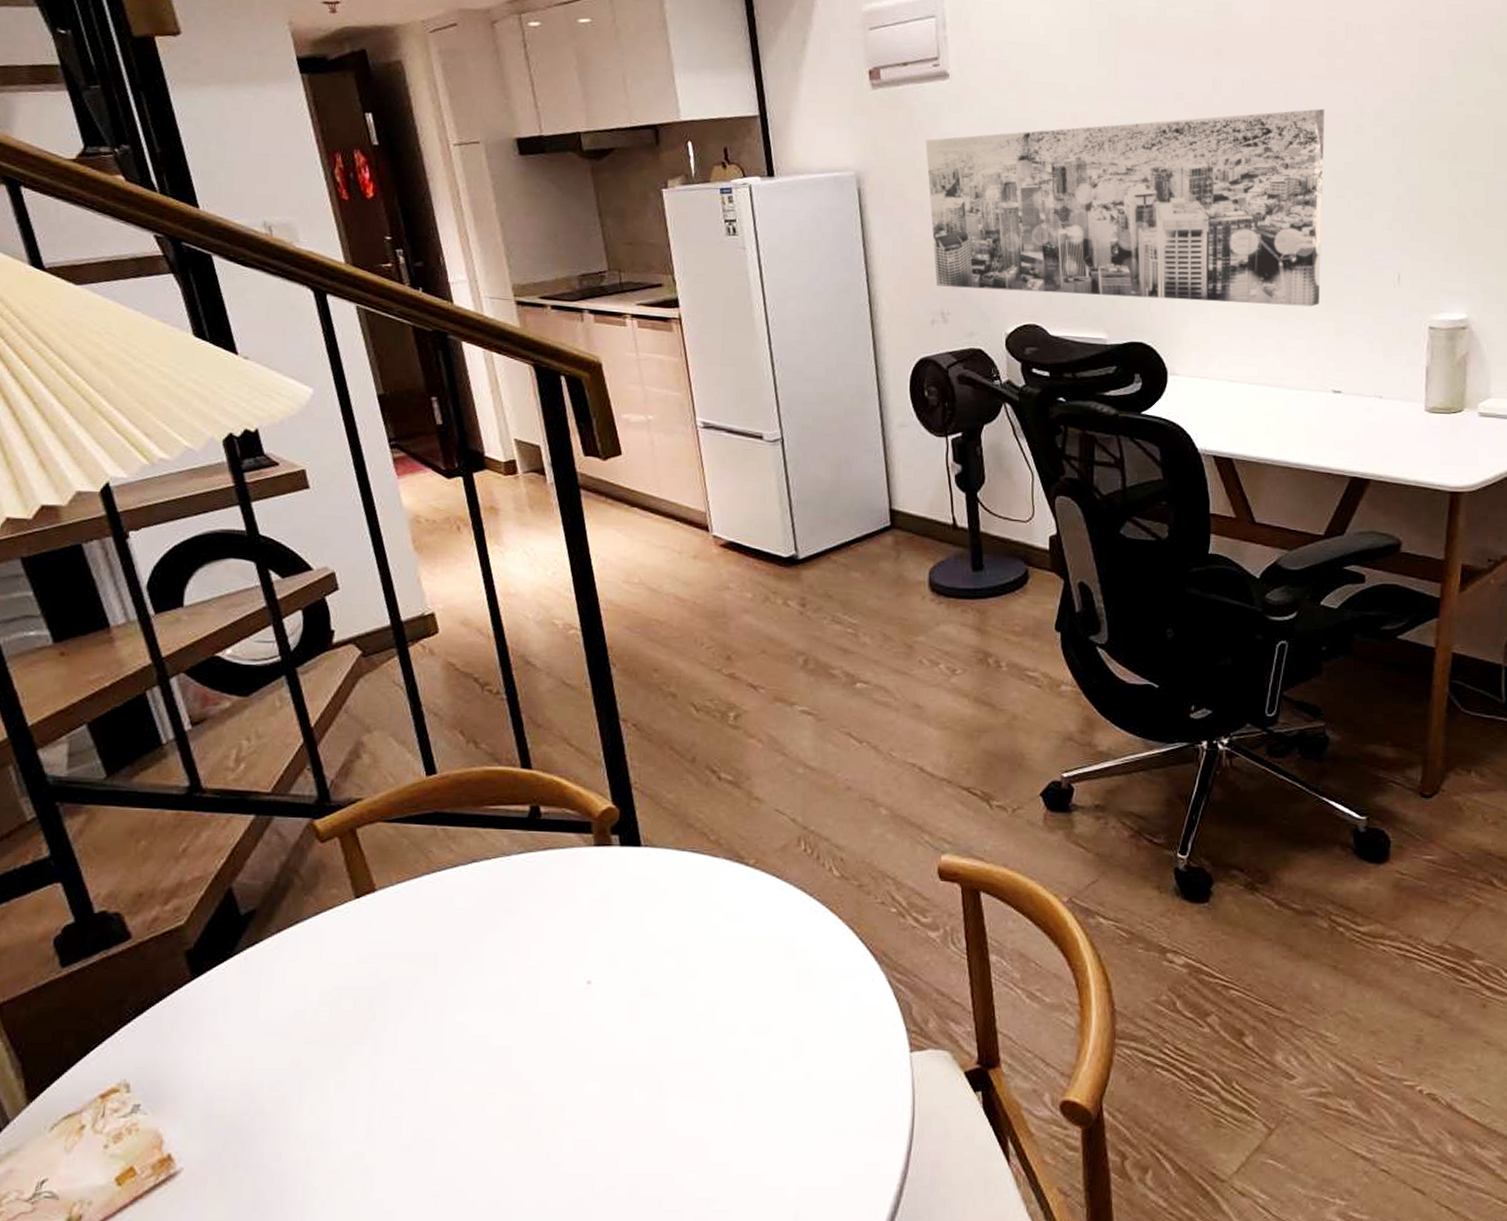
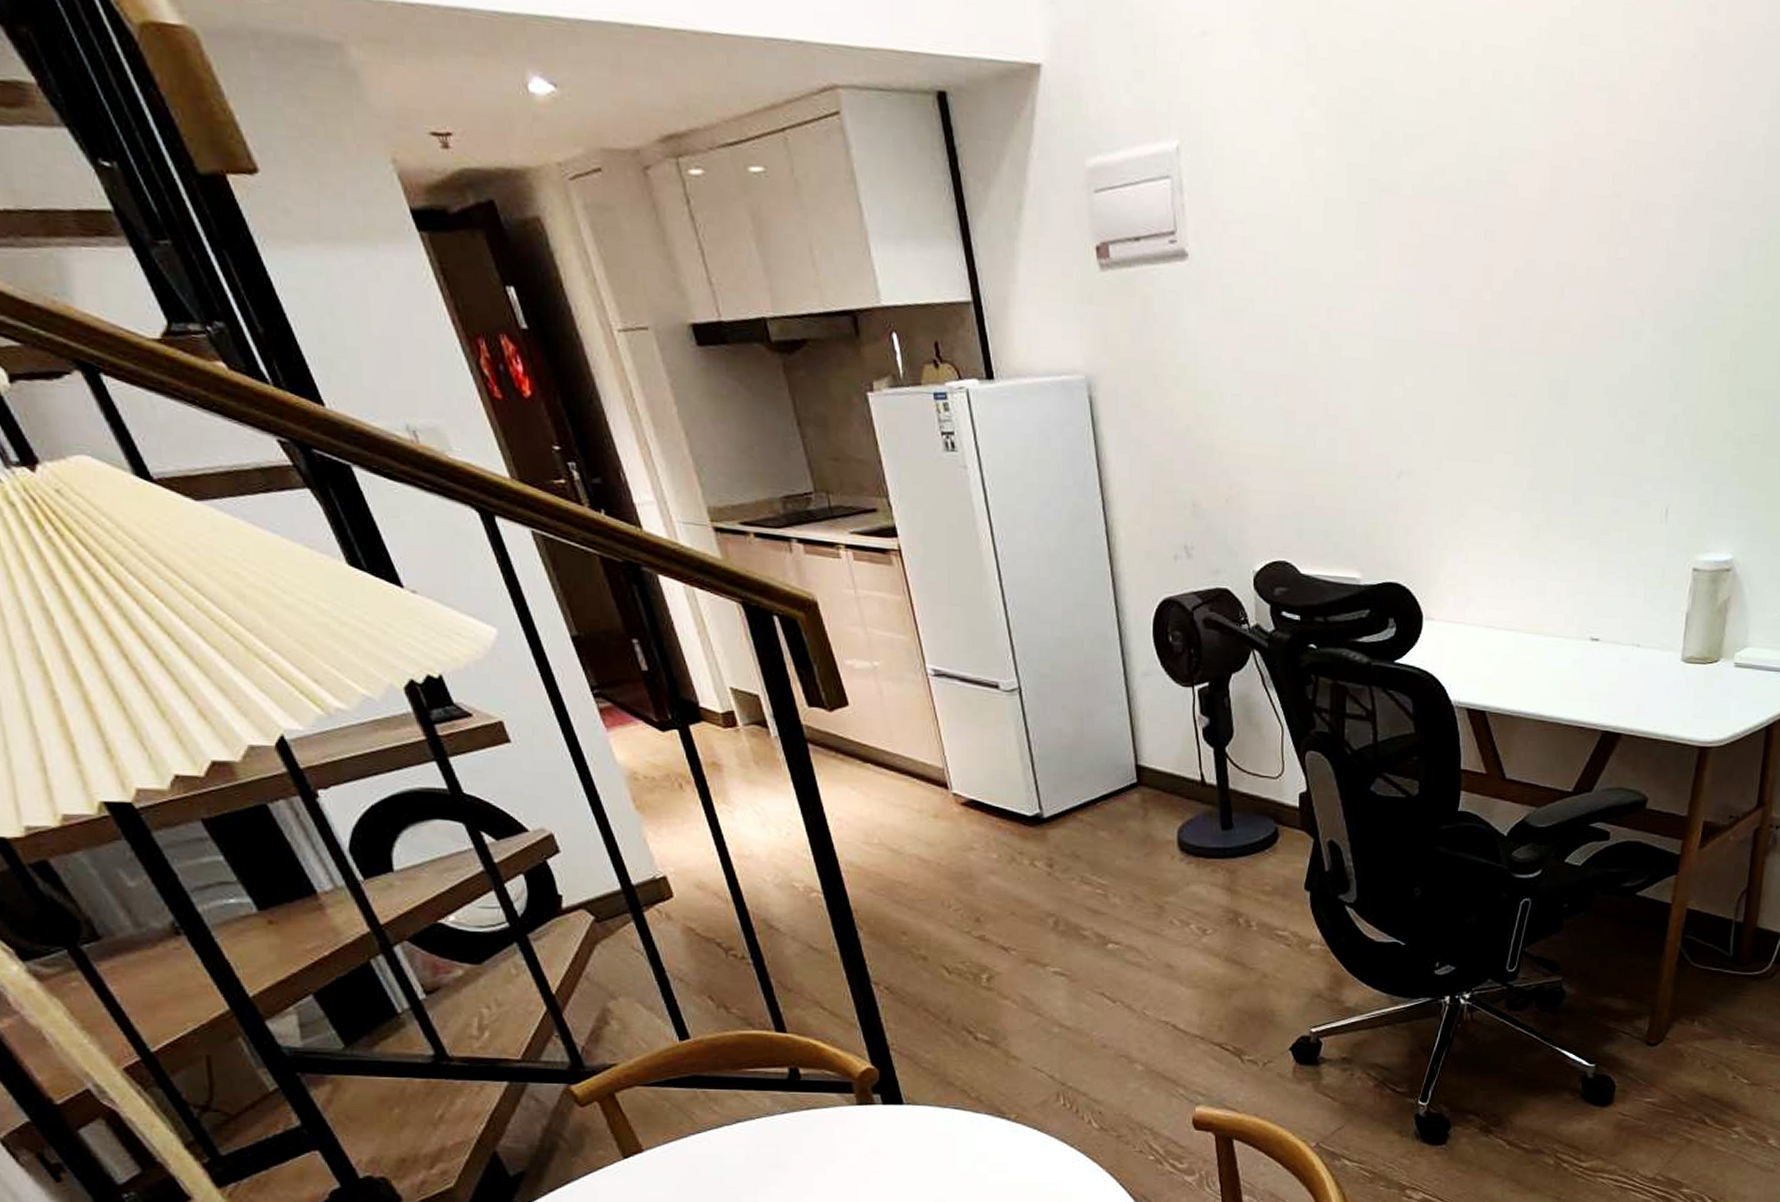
wall art: present [925,108,1325,307] -> none [1163,308,1603,544]

